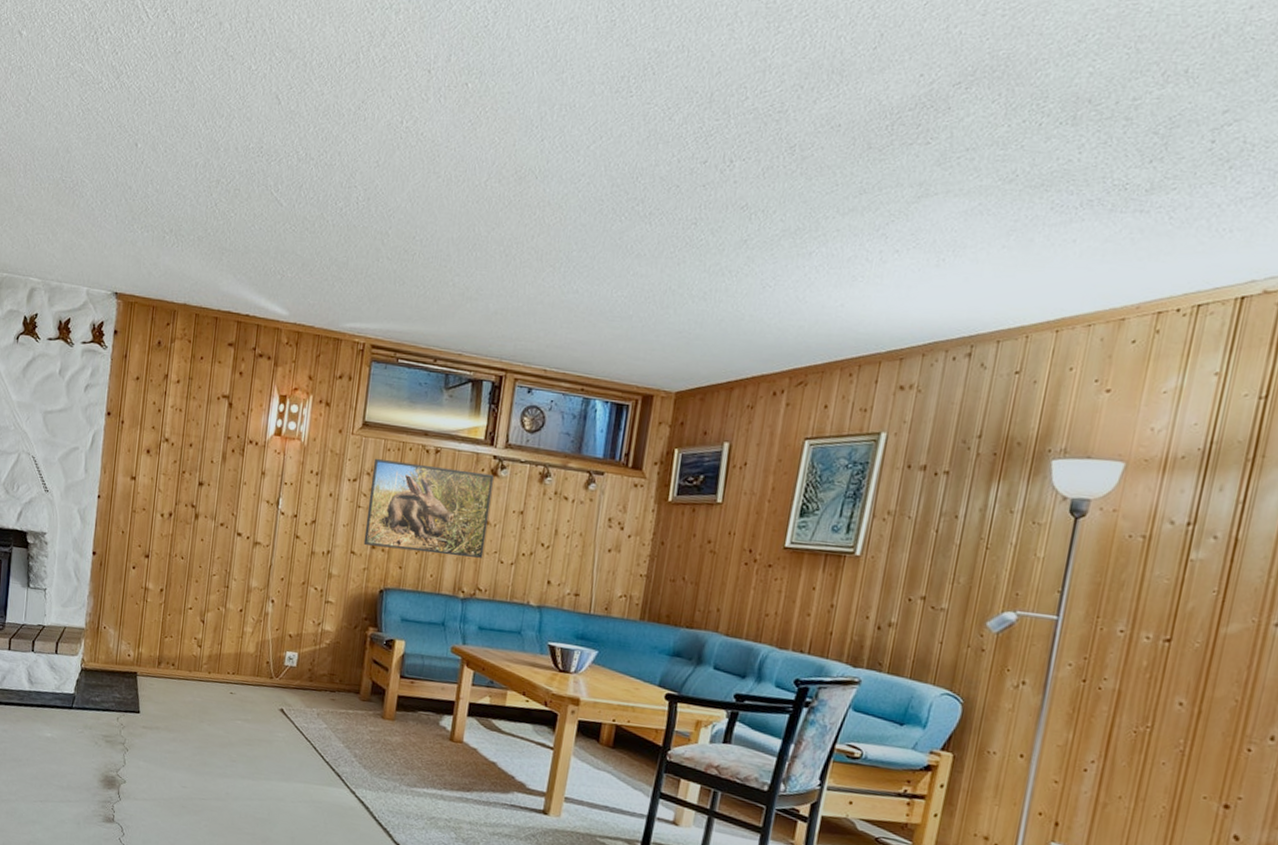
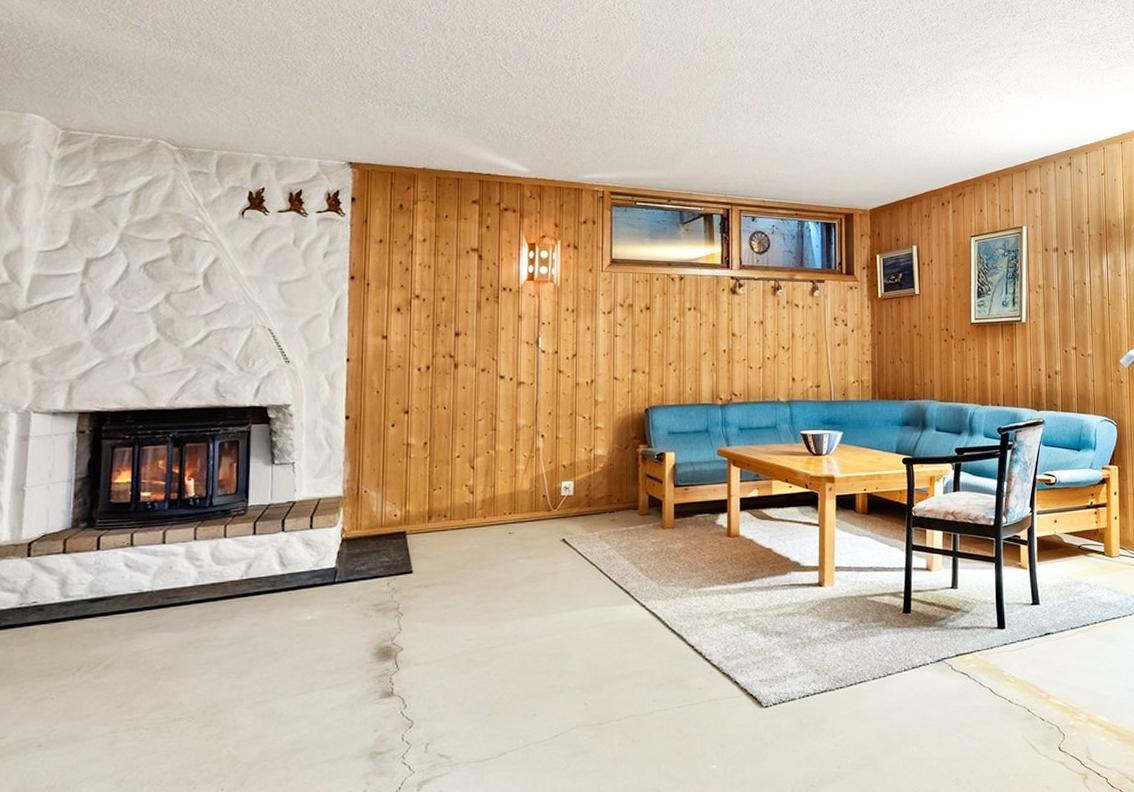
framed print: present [363,458,494,558] -> none [624,290,734,370]

